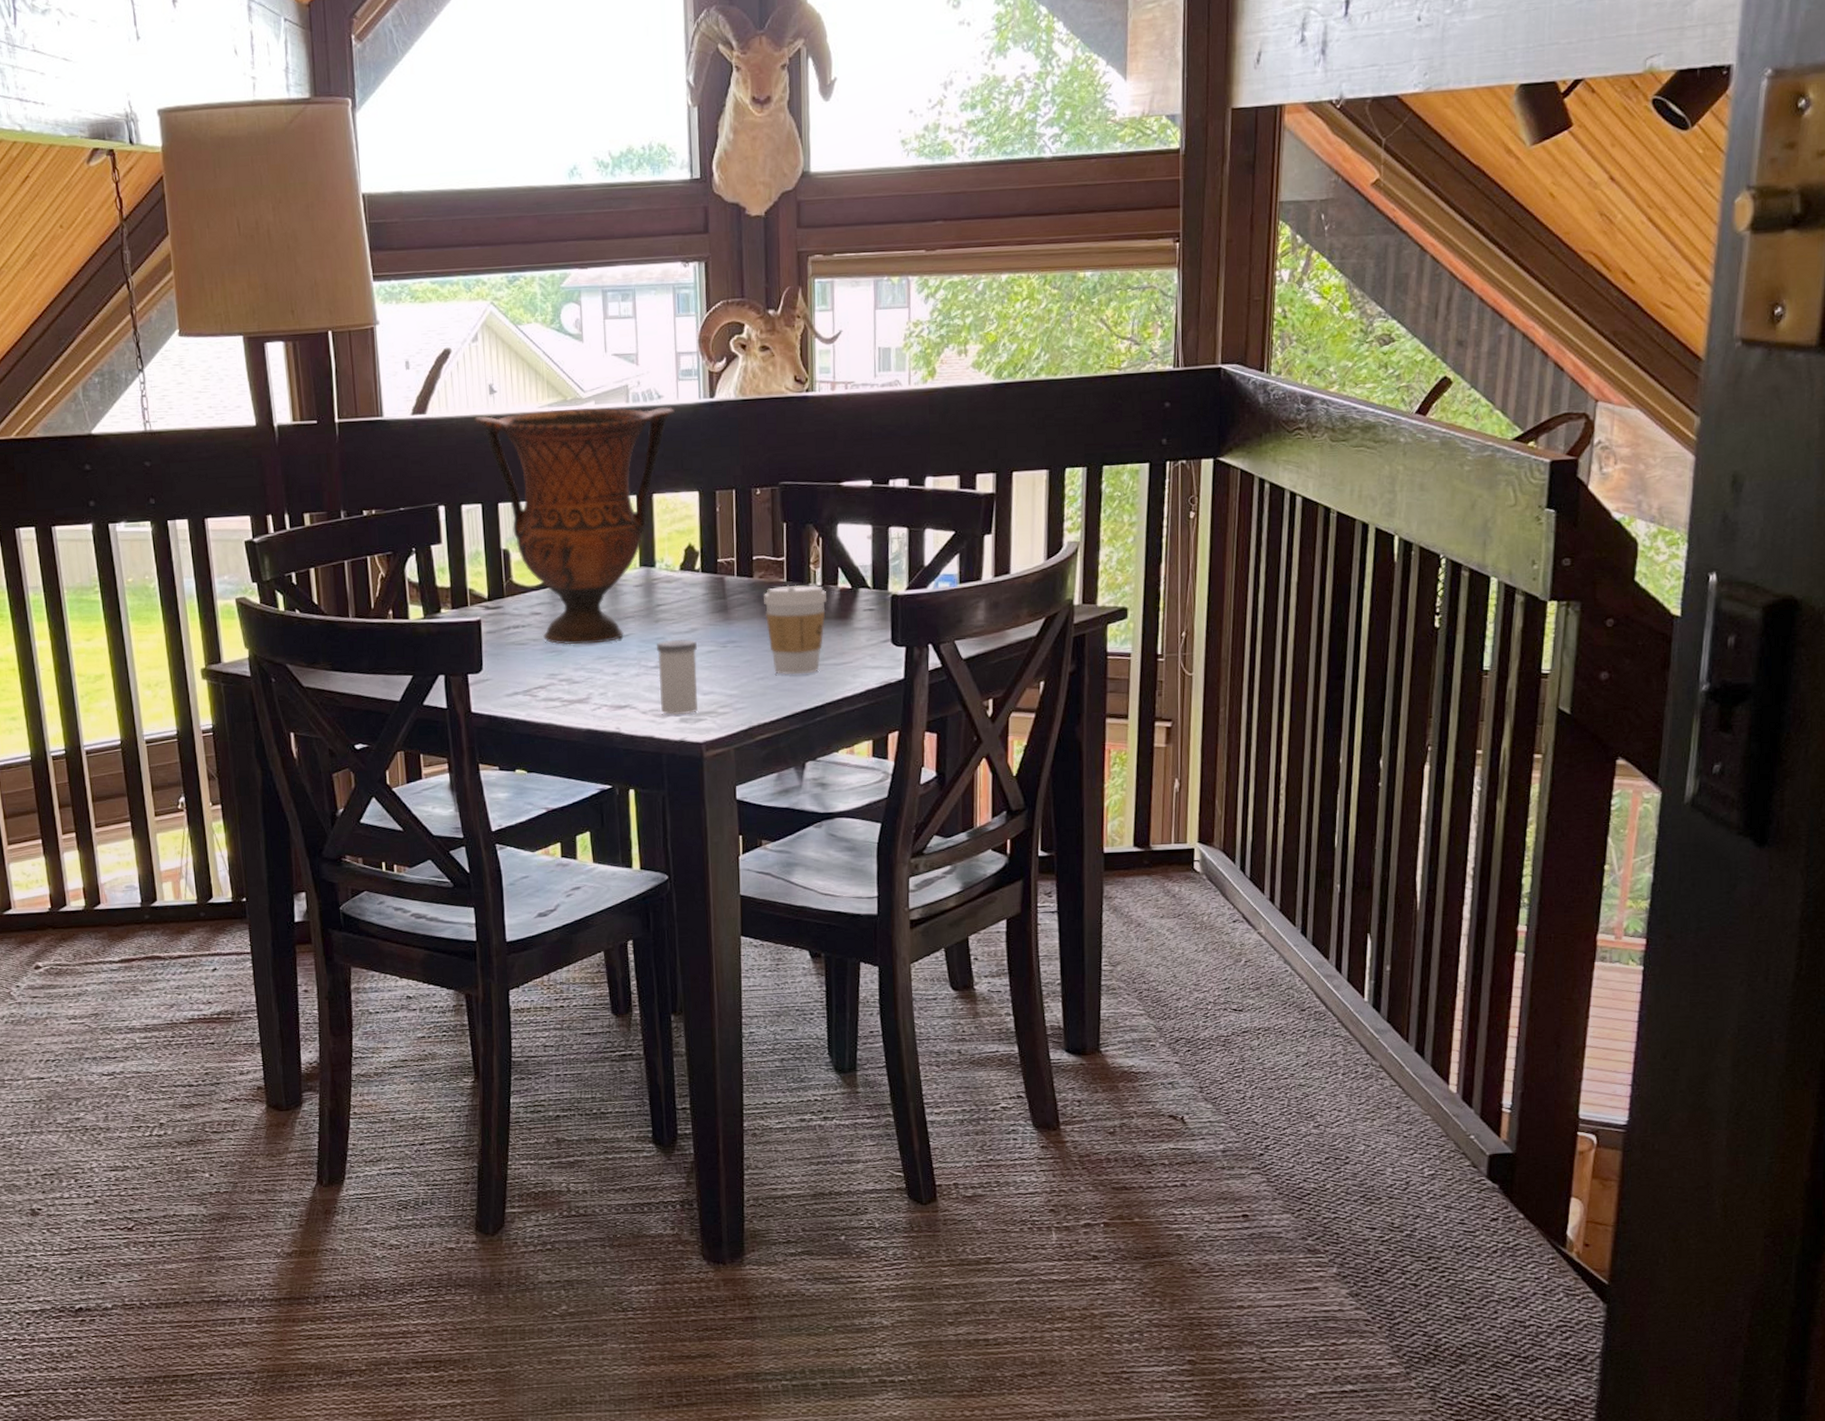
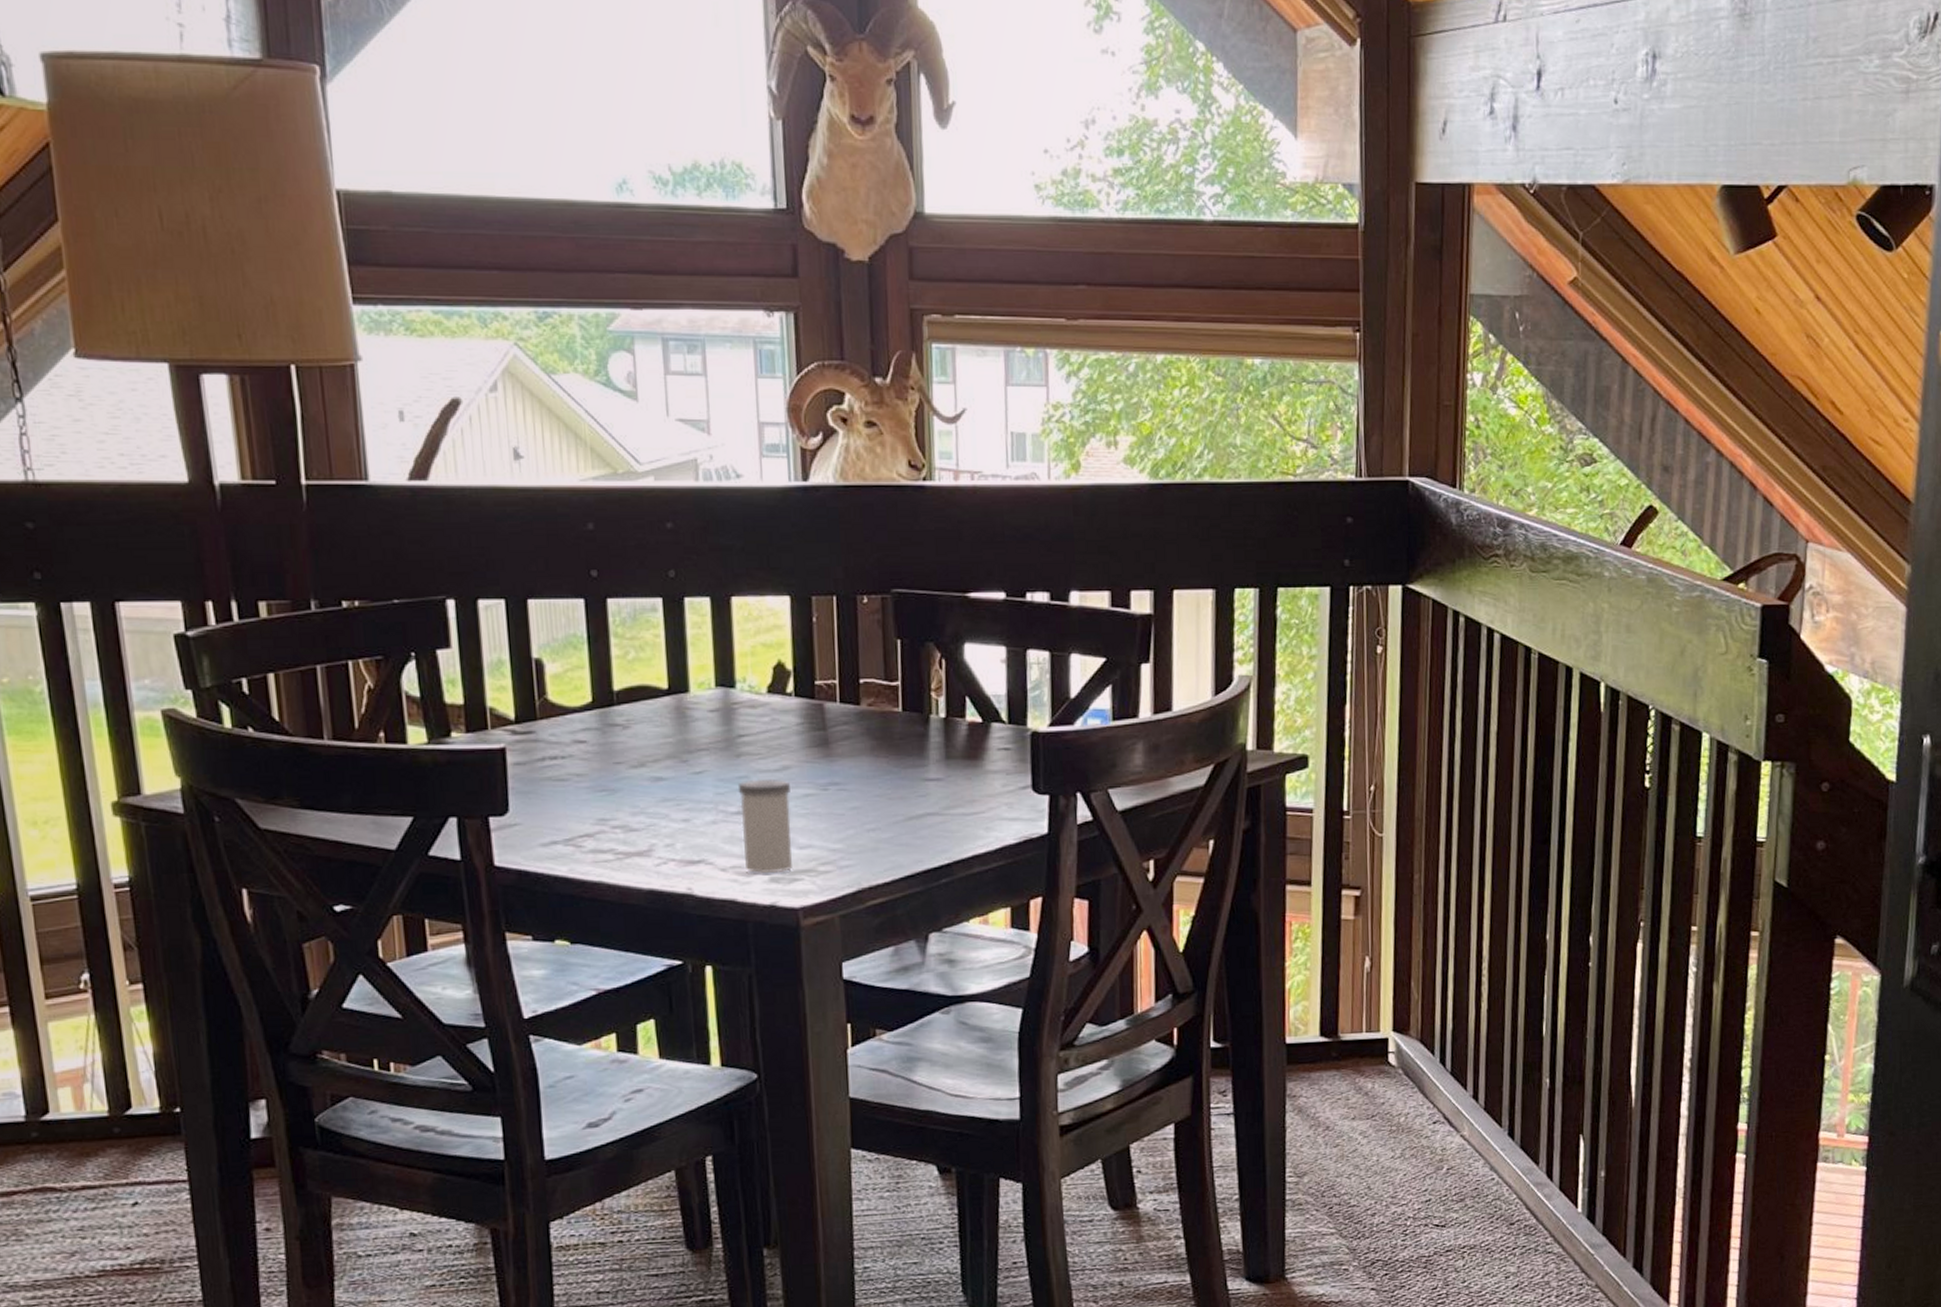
vase: present [474,407,675,645] -> none [494,484,758,783]
coffee cup: present [764,585,828,675] -> none [874,716,953,826]

